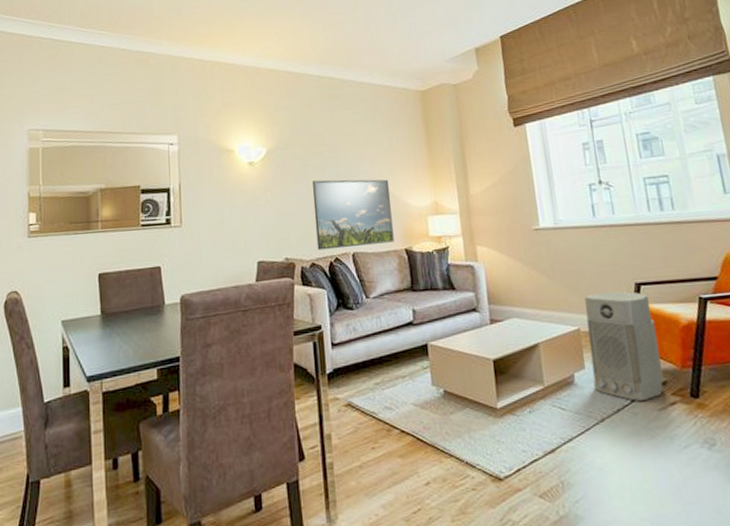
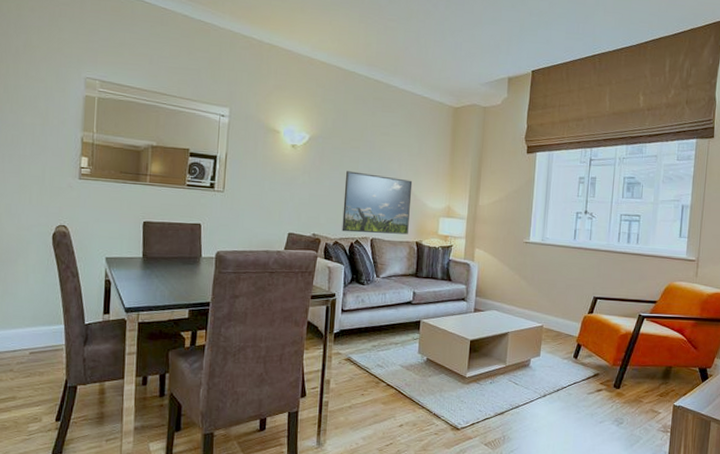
air purifier: present [584,291,664,402] -> none [544,300,602,386]

